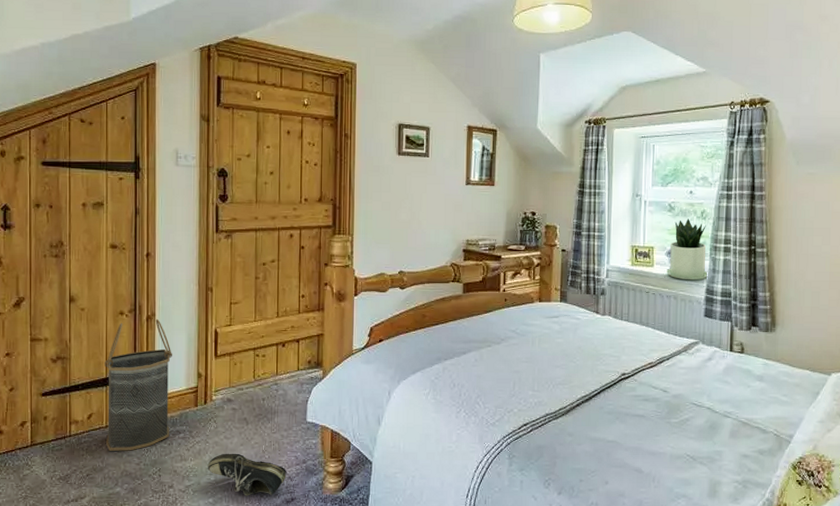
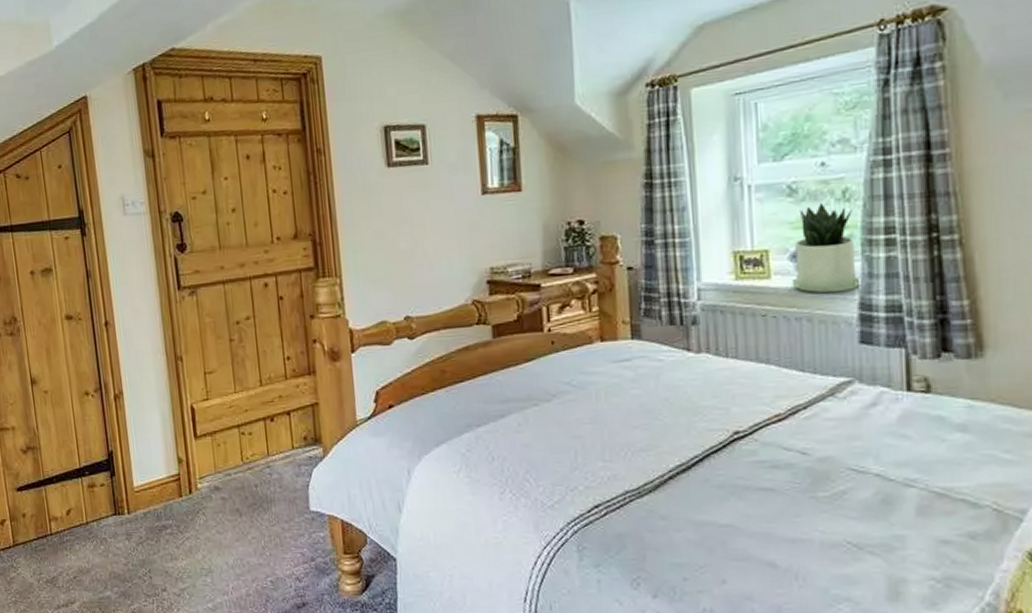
basket: present [105,319,172,451] -> none [76,398,155,550]
athletic shoe: present [207,453,286,496] -> none [201,550,294,601]

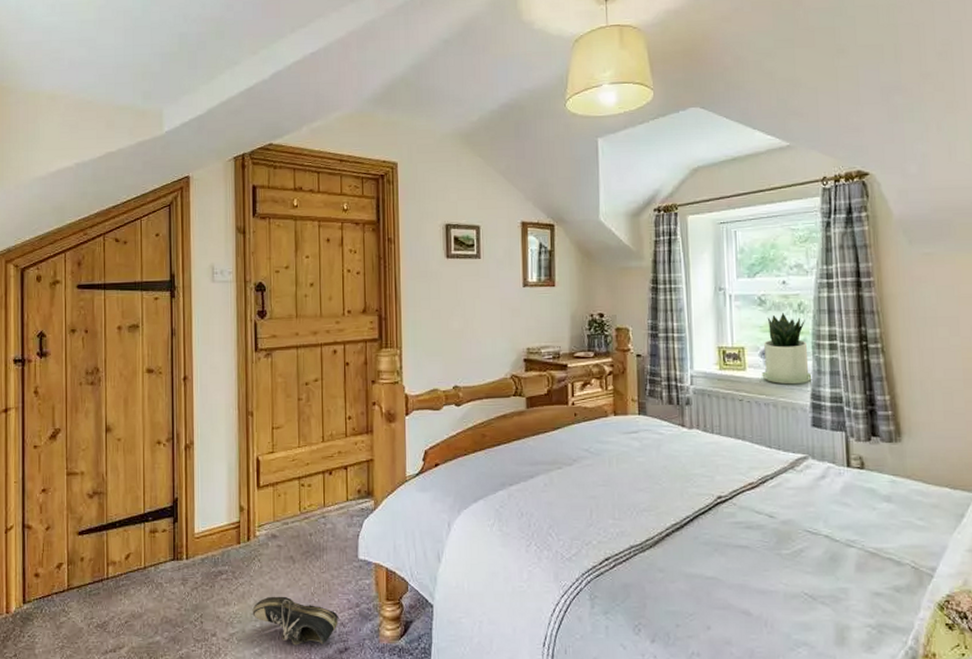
athletic shoe: none [201,550,294,601] -> present [252,596,338,646]

